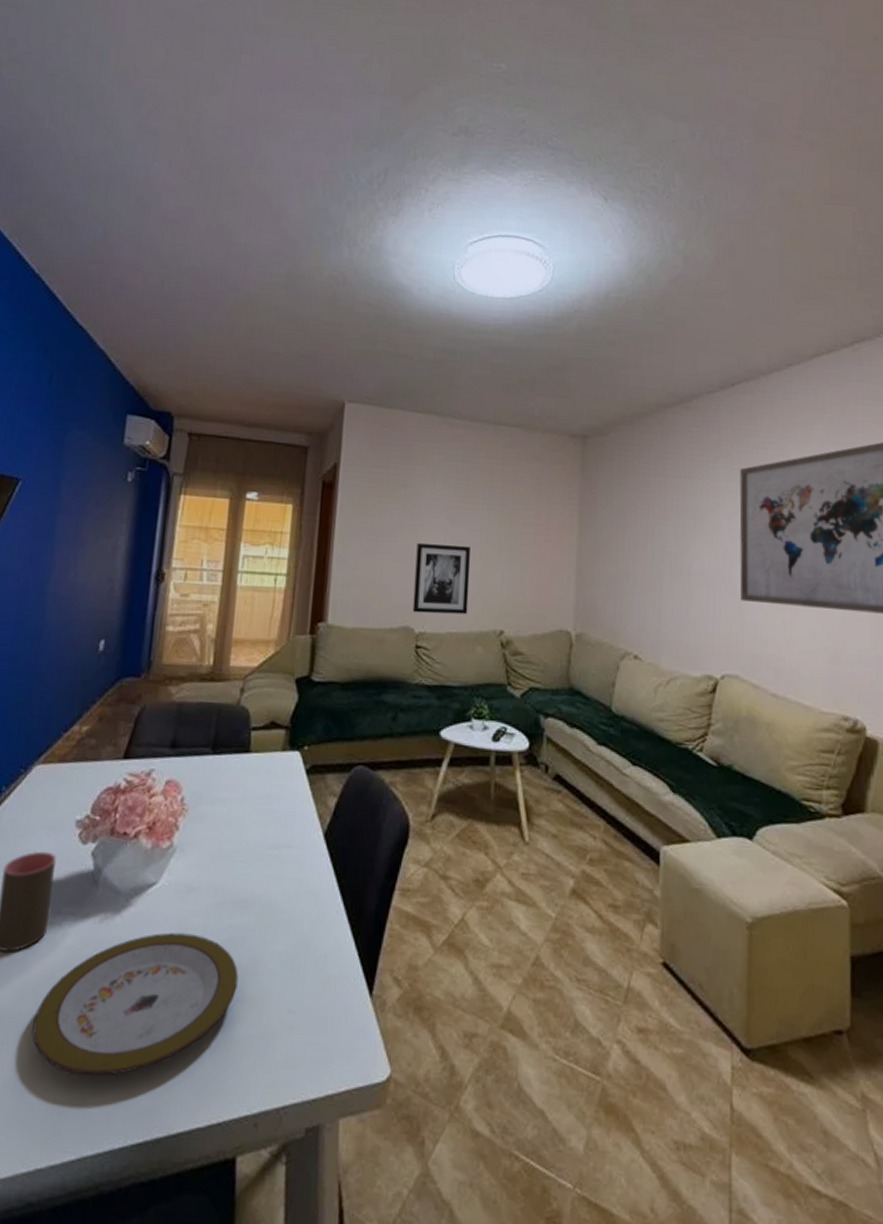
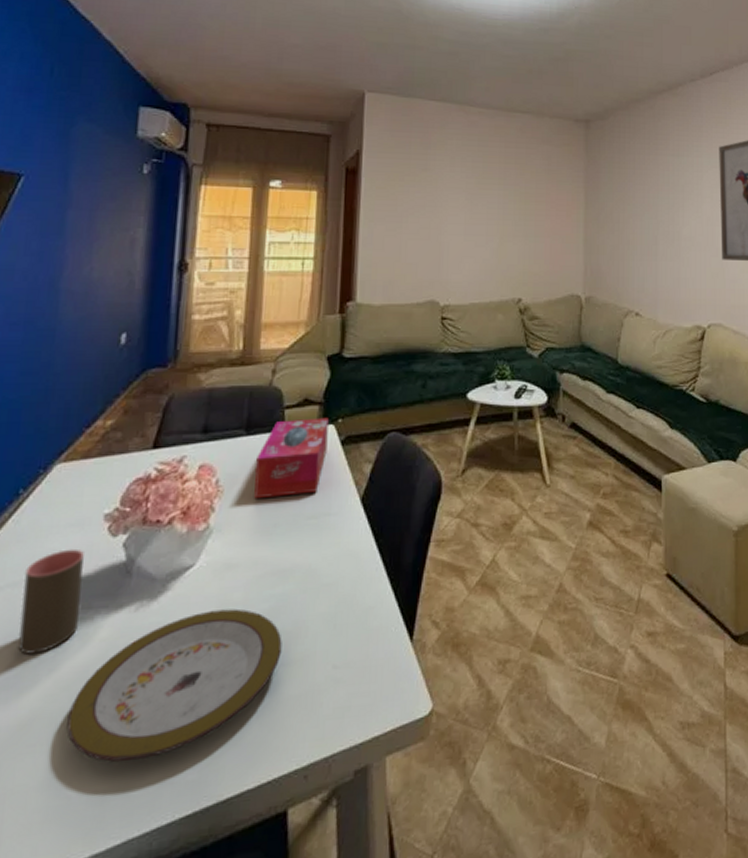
tissue box: none [217,742,295,822] -> present [254,417,329,499]
wall art: present [412,543,471,615] -> none [437,223,490,287]

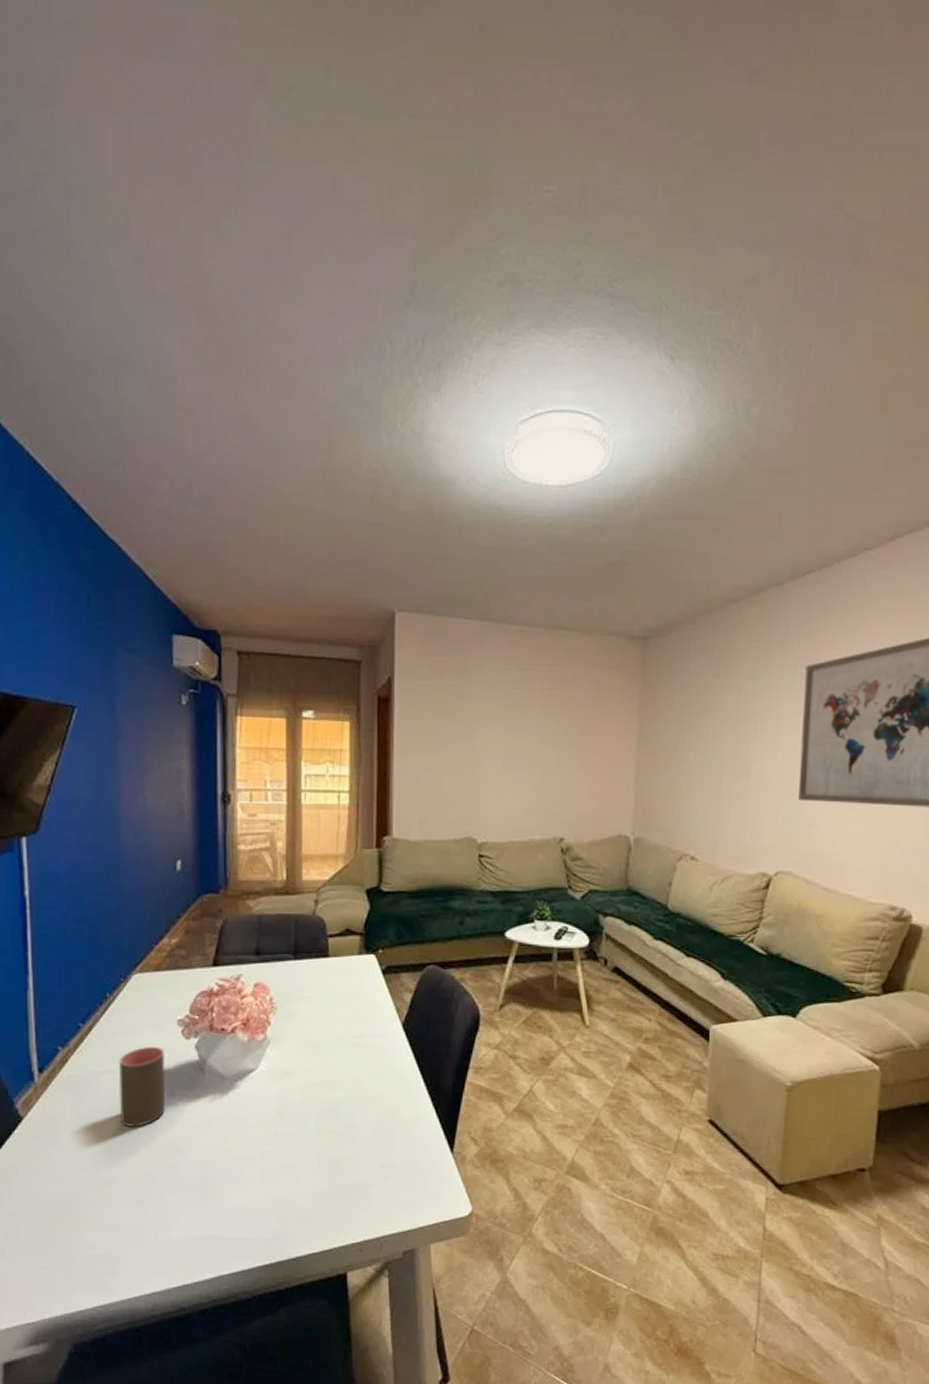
plate: present [66,608,282,762] -> none [164,1108,336,1218]
tissue box: present [254,417,329,499] -> none [305,947,370,1017]

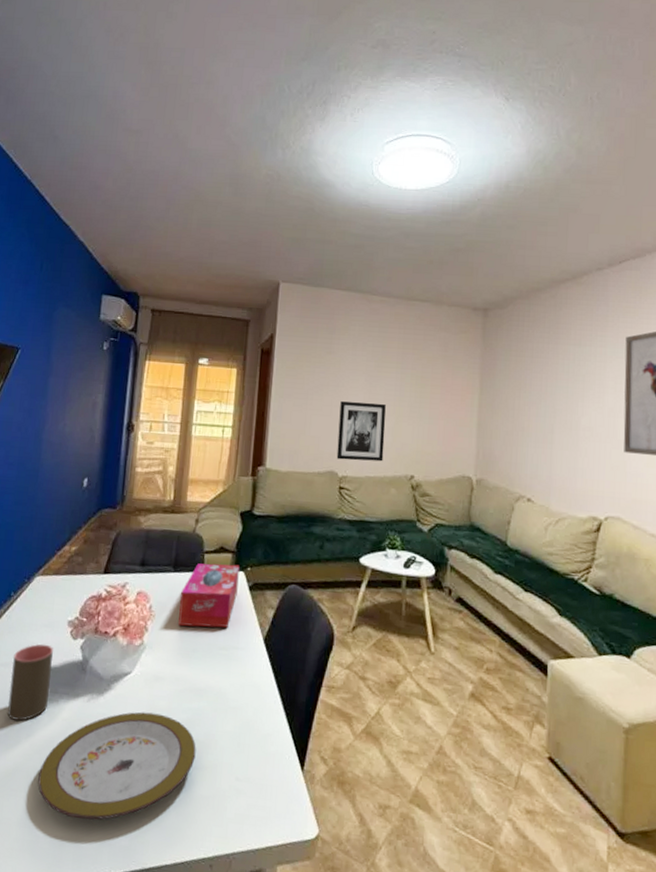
plate: none [164,1108,336,1218] -> present [38,711,196,820]
tissue box: none [305,947,370,1017] -> present [178,563,240,628]
wall art: none [474,756,530,824] -> present [336,401,386,462]

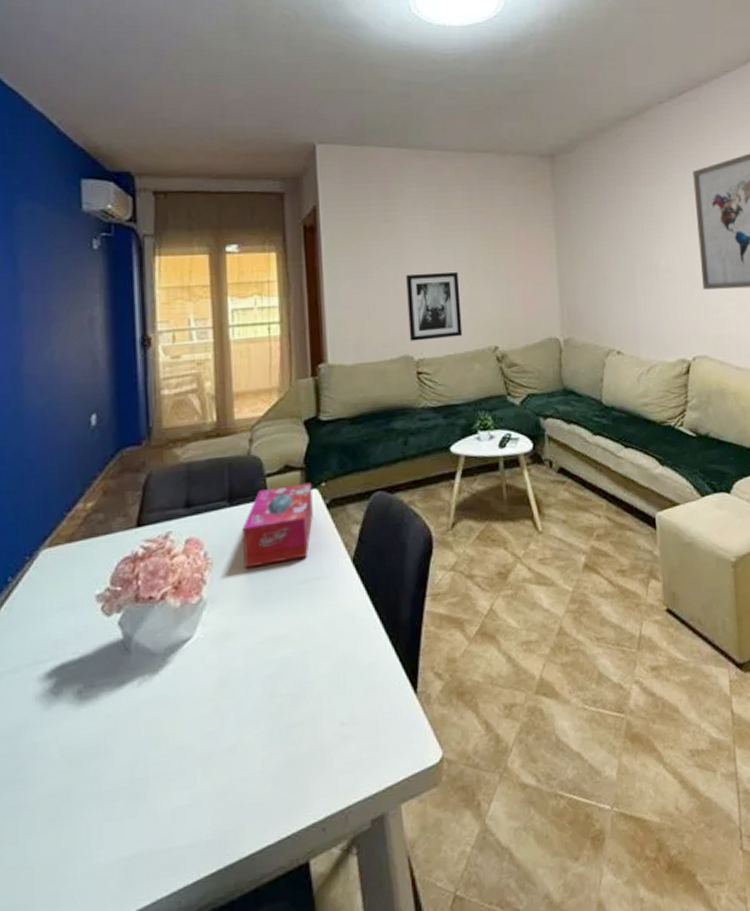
cup: present [6,644,53,721] -> none [23,630,83,736]
plate: present [38,711,196,820] -> none [84,676,288,830]

